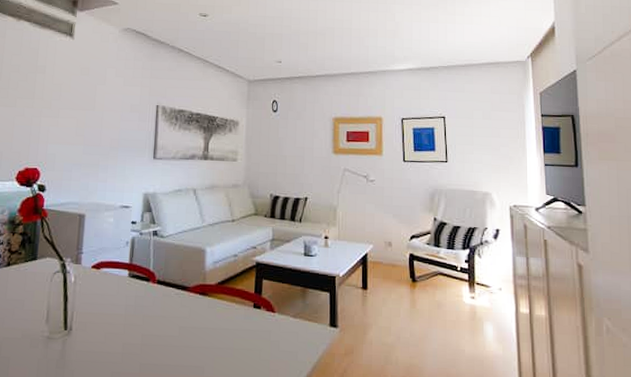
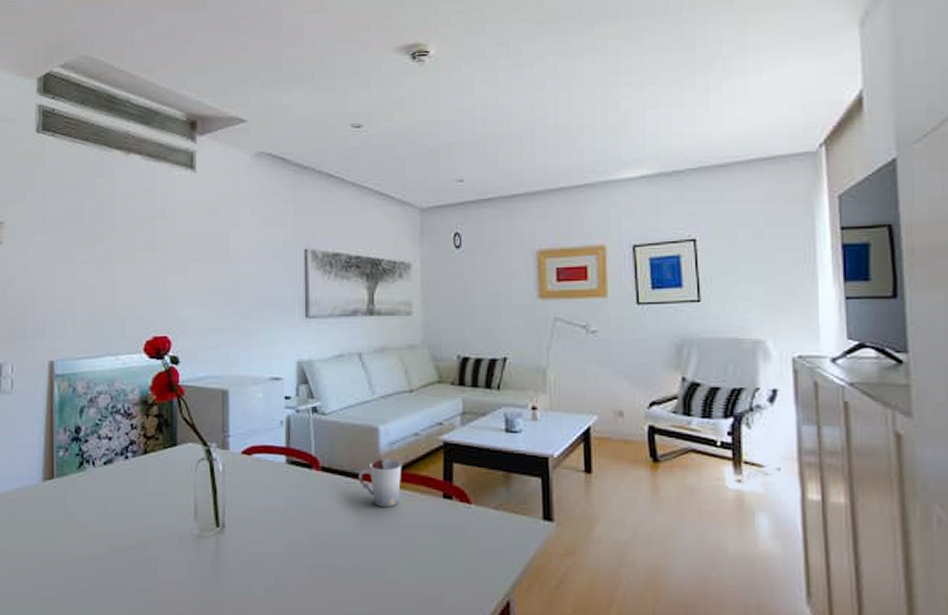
cup: none [187,275,223,315] -> present [358,459,402,507]

